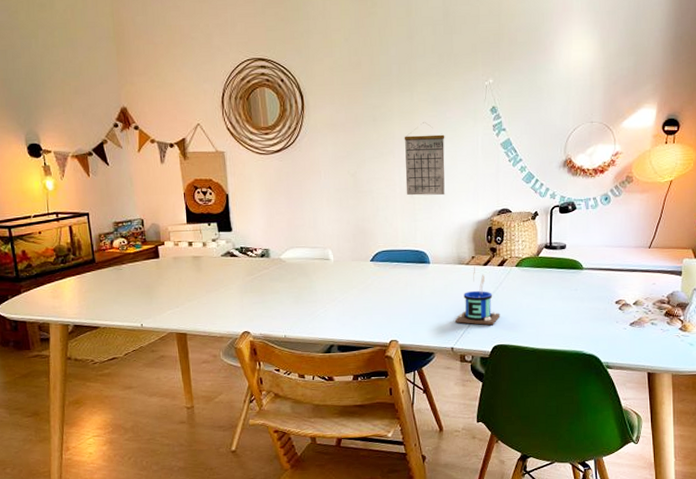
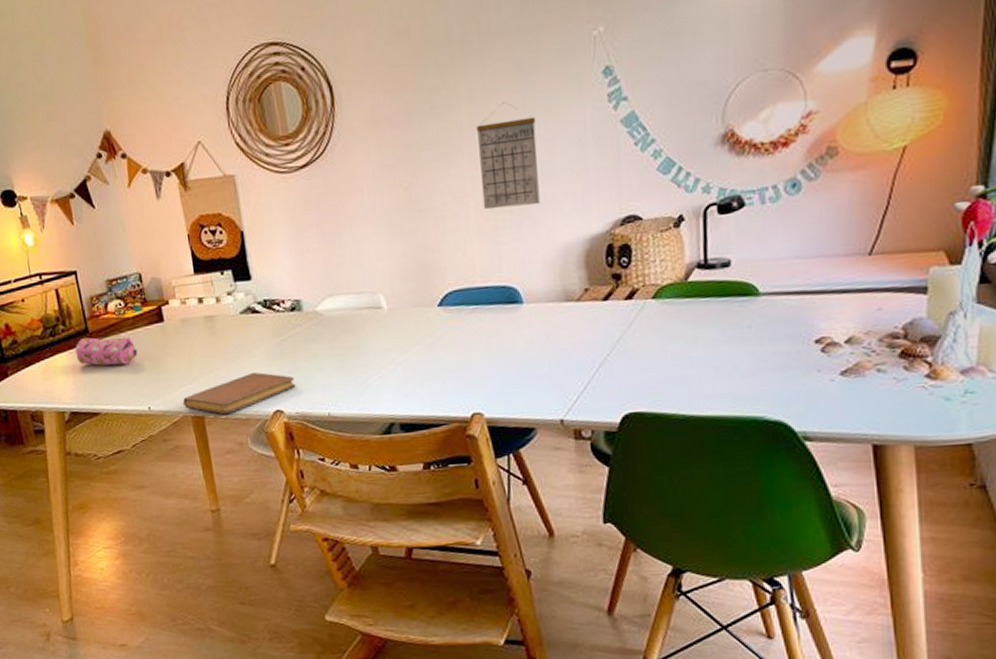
pencil case: none [82,265,135,290] -> present [75,336,138,366]
notebook: none [170,301,261,333] -> present [183,372,296,415]
mug: present [455,265,501,326] -> none [564,301,632,386]

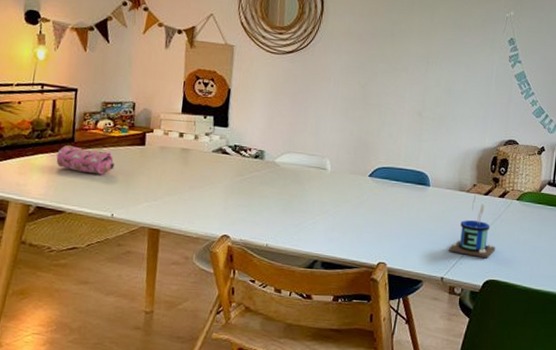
notebook: present [183,372,296,415] -> none [144,200,245,232]
calendar: present [475,102,540,210] -> none [414,44,461,119]
mug: none [564,301,632,386] -> present [449,194,496,259]

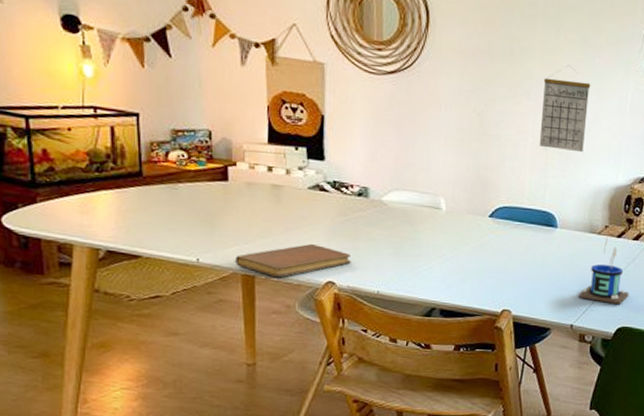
pencil case: present [56,144,115,175] -> none [123,179,194,214]
notebook: none [144,200,245,232] -> present [235,243,351,278]
calendar: none [414,44,461,119] -> present [539,65,591,153]

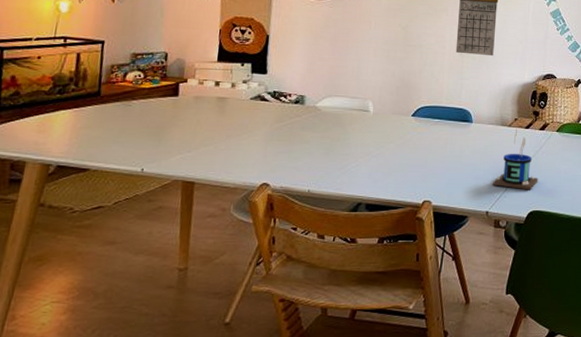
notebook: present [235,243,351,278] -> none [177,148,286,183]

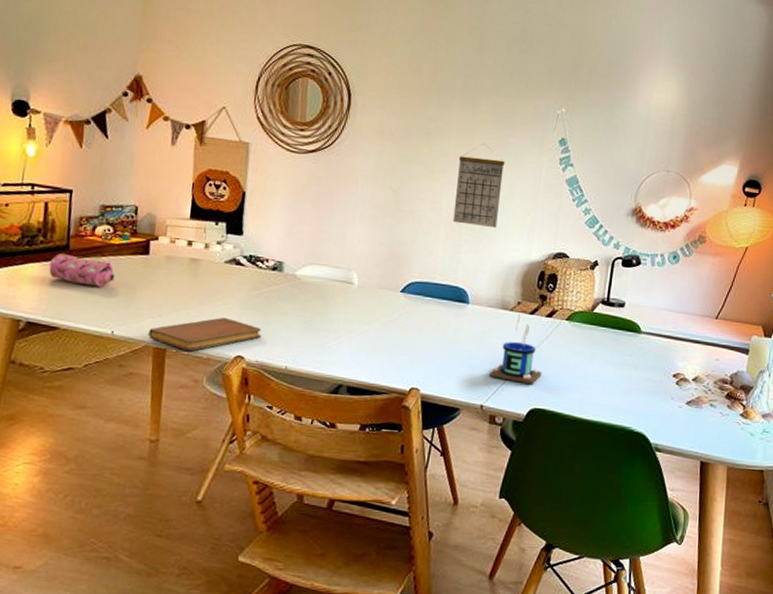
pencil case: none [80,99,145,128] -> present [49,252,115,287]
notebook: none [177,148,286,183] -> present [148,317,262,352]

